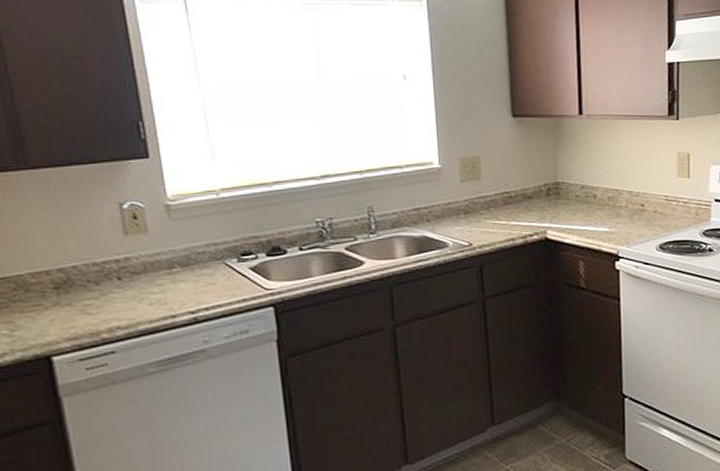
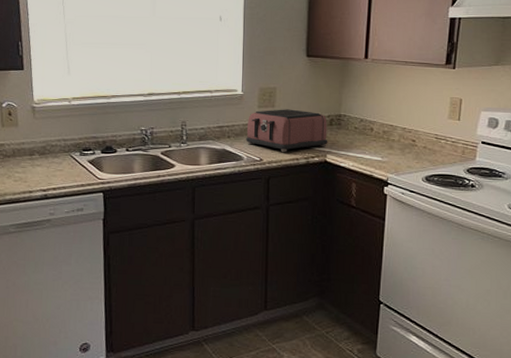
toaster: none [449,180,547,233] -> present [246,109,328,152]

